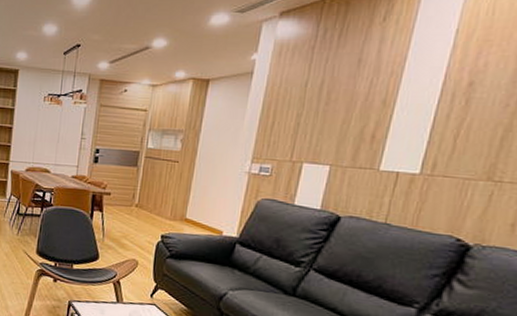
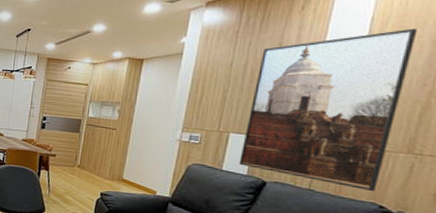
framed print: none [312,42,503,224] -> present [239,28,418,192]

